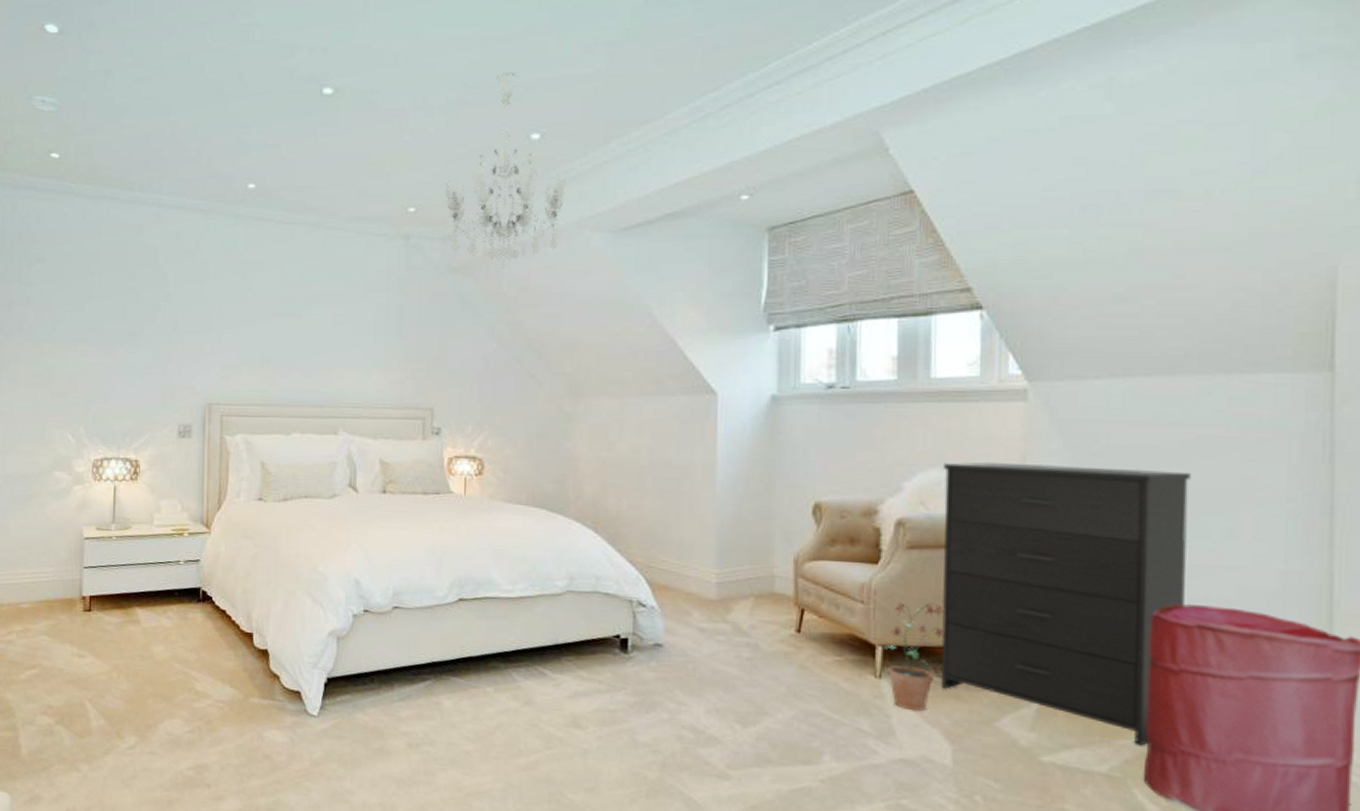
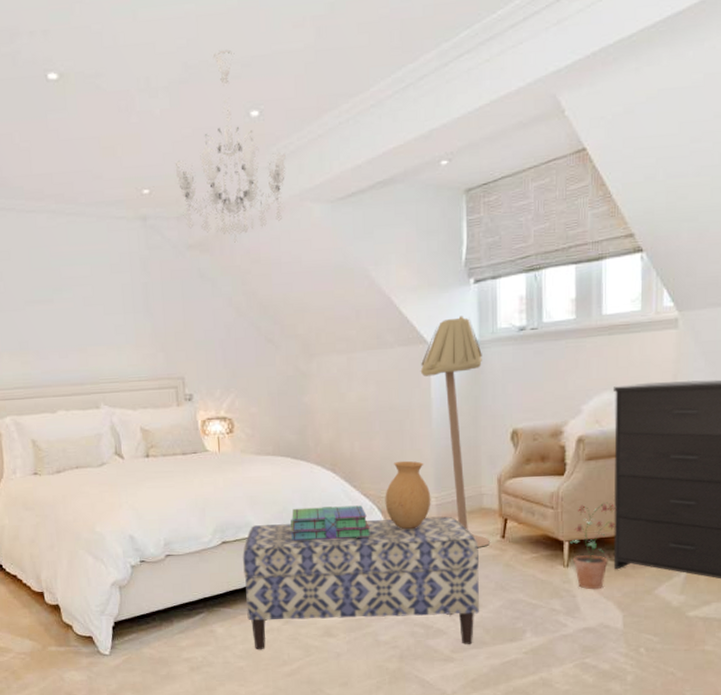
bench: none [480,583,767,761] -> present [243,516,479,650]
stack of books: none [540,568,635,613] -> present [291,505,371,541]
vase: none [654,526,711,610] -> present [385,460,431,530]
floor lamp: none [705,366,781,641] -> present [420,316,490,547]

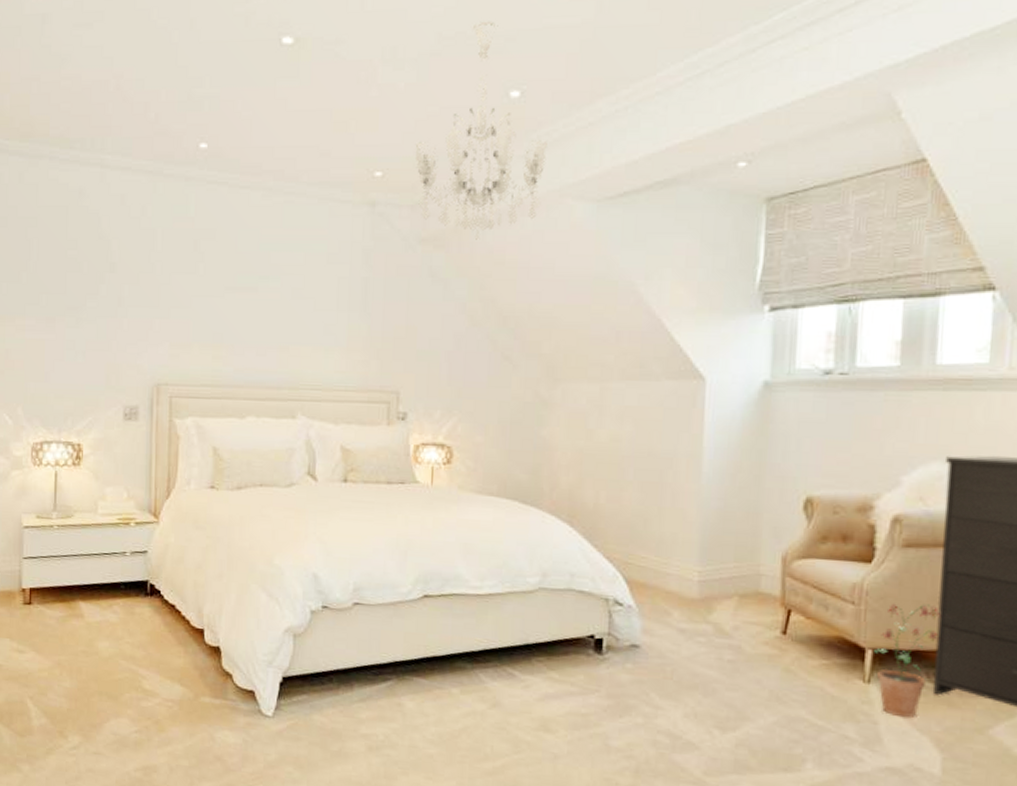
bench: present [243,516,479,650] -> none [445,579,750,767]
stack of books: present [291,505,371,541] -> none [510,564,612,612]
vase: present [385,460,431,530] -> none [632,520,693,609]
floor lamp: present [420,316,490,547] -> none [691,349,773,643]

